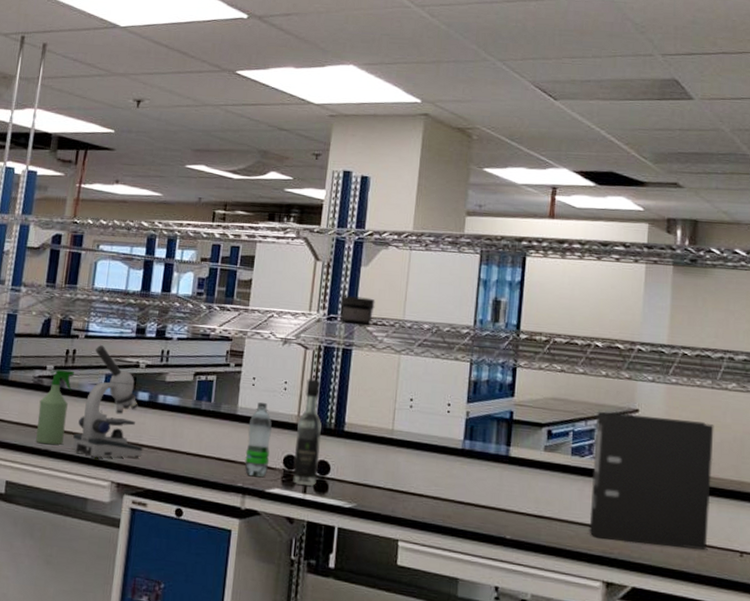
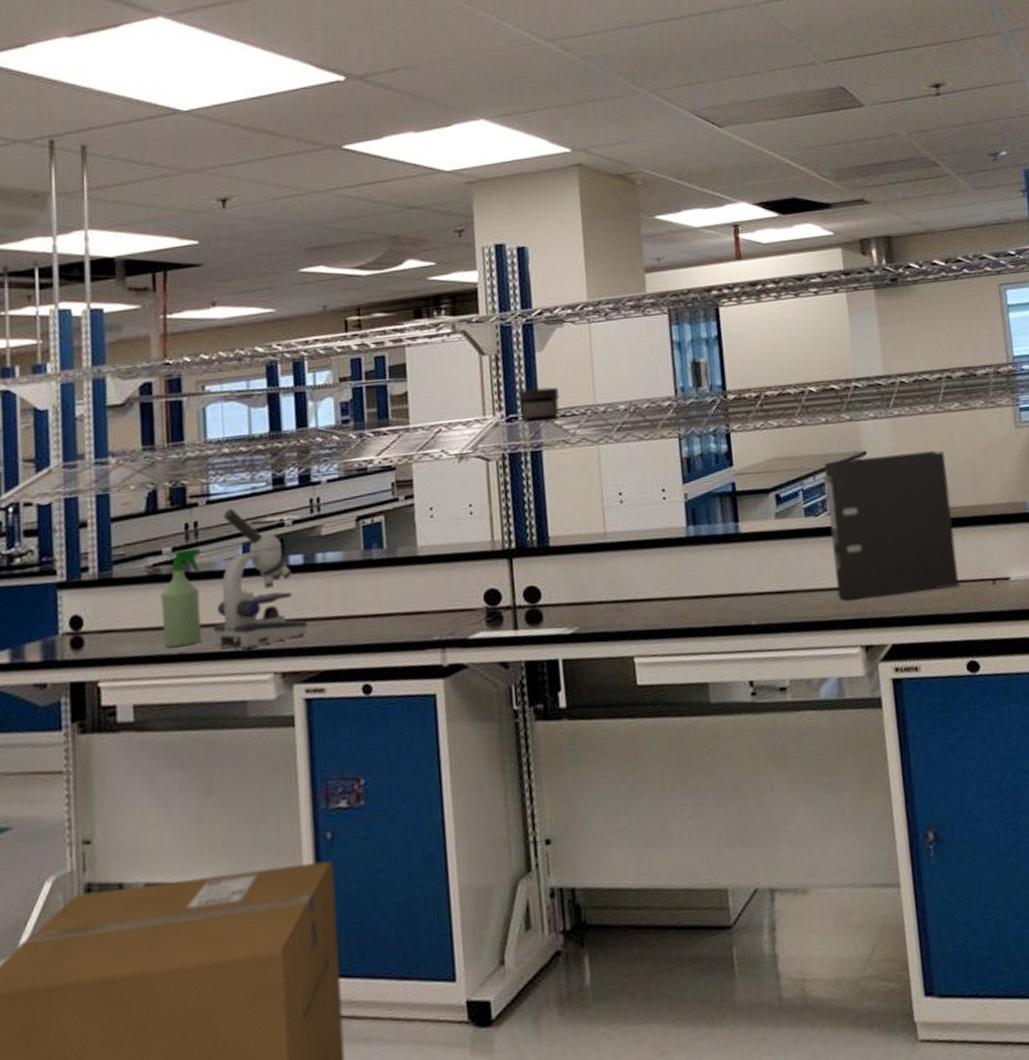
bottle: present [244,402,272,478] -> none [434,534,468,626]
bottle: present [293,378,322,486] -> none [493,493,528,621]

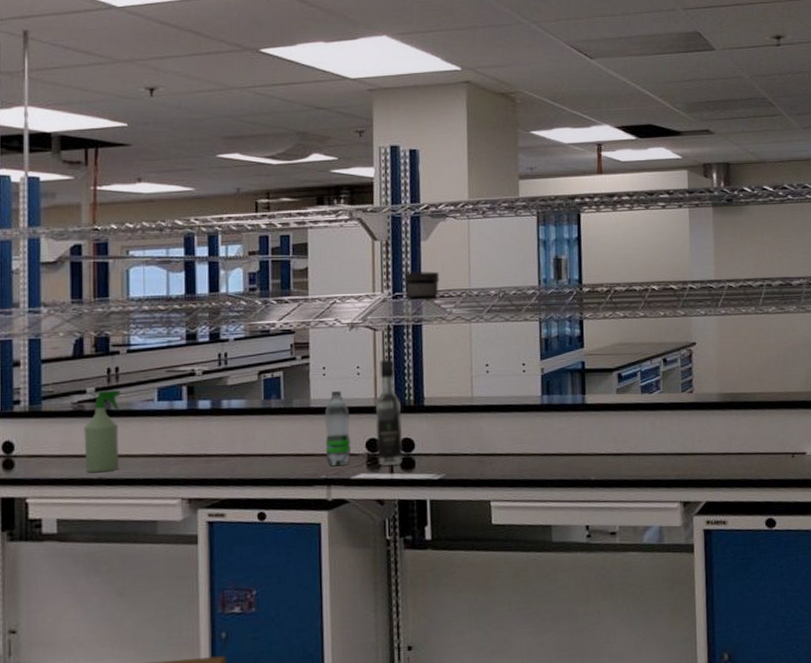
microscope: present [214,509,308,650] -> none [130,358,212,478]
bottle: none [434,534,468,626] -> present [324,390,352,467]
bottle: none [493,493,528,621] -> present [376,358,403,466]
binder: present [824,451,959,601] -> none [660,345,764,464]

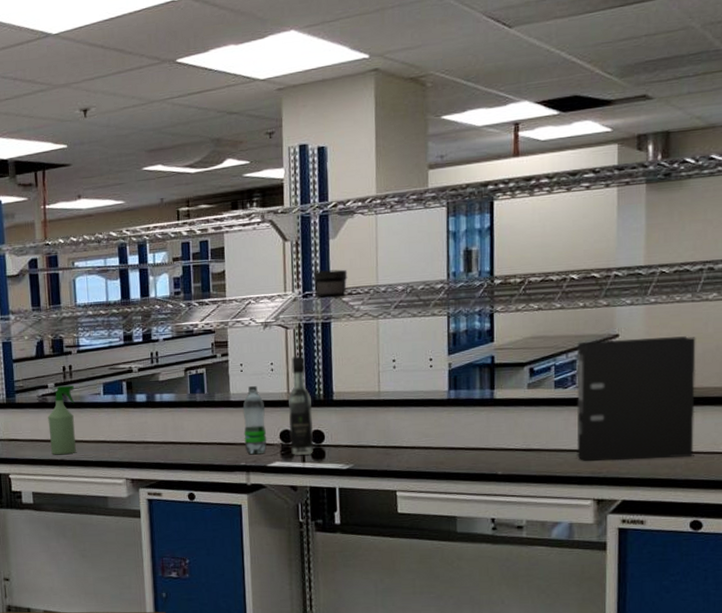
binder: none [660,345,764,464] -> present [576,336,696,461]

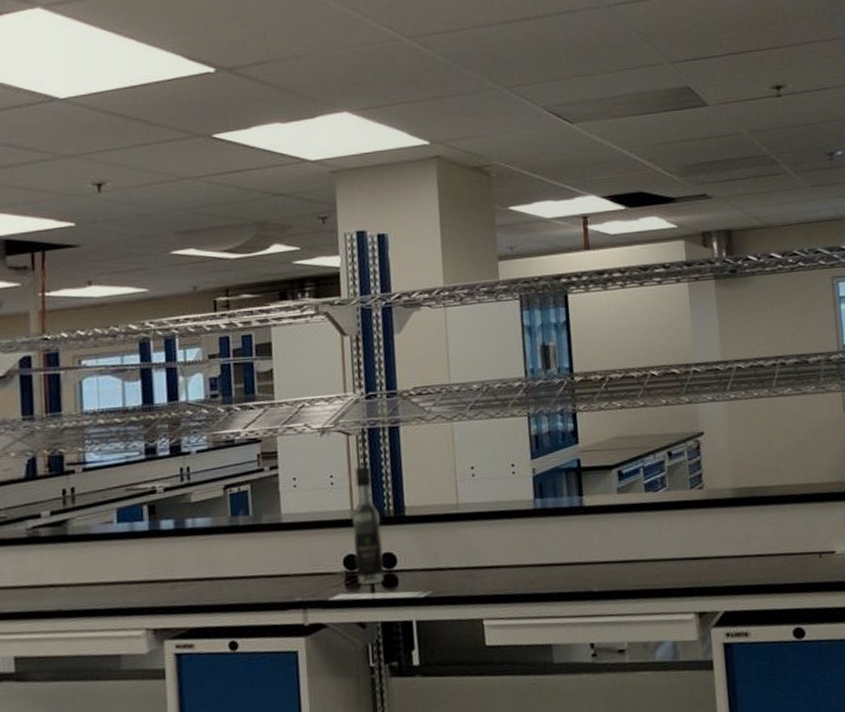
spray bottle: present [48,385,76,455] -> none [39,512,78,605]
bottle: present [242,385,267,455] -> none [297,503,328,588]
jar: present [313,269,348,299] -> none [377,367,417,401]
binder: present [576,336,696,461] -> none [664,432,788,571]

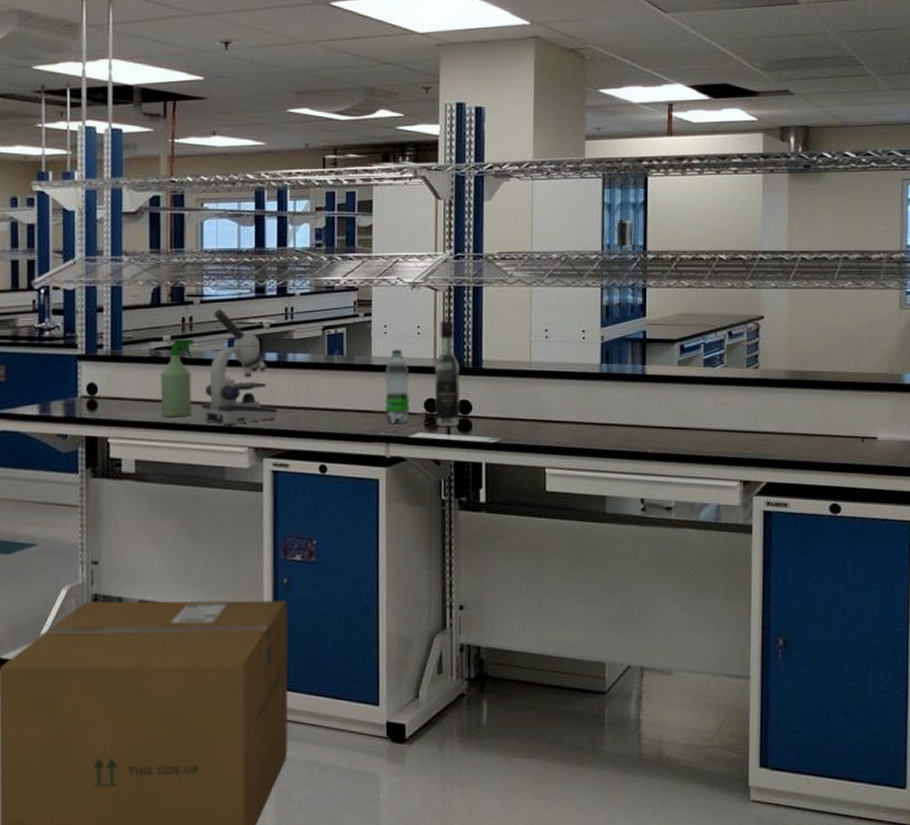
spray bottle: none [39,512,78,605] -> present [160,338,195,418]
microscope: none [89,476,178,607] -> present [202,309,278,426]
bottle: none [297,503,328,588] -> present [385,349,410,424]

